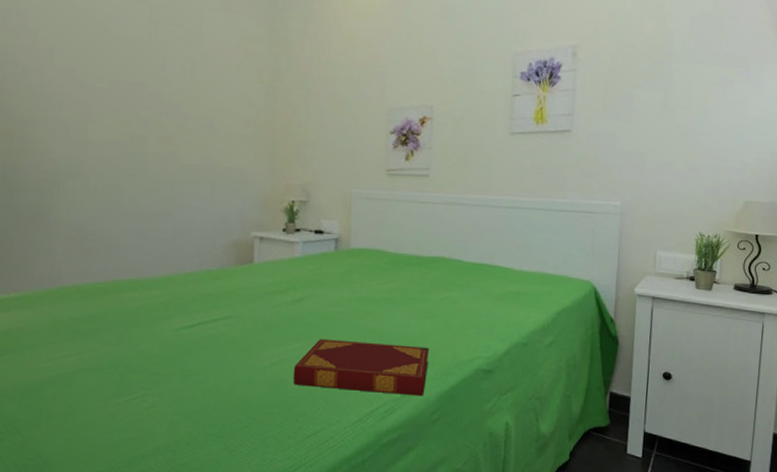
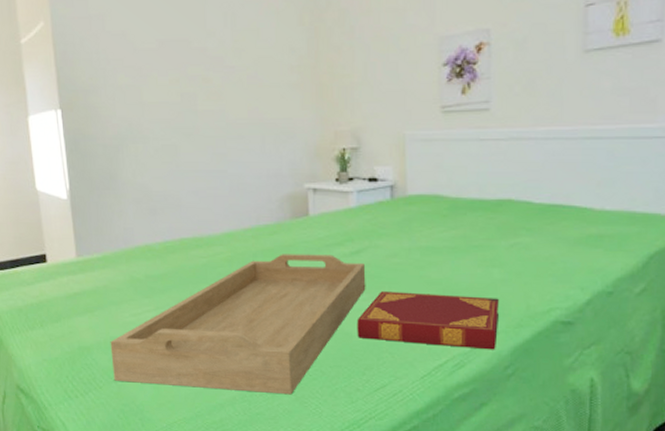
serving tray: none [18,299,306,444] -> present [110,254,366,395]

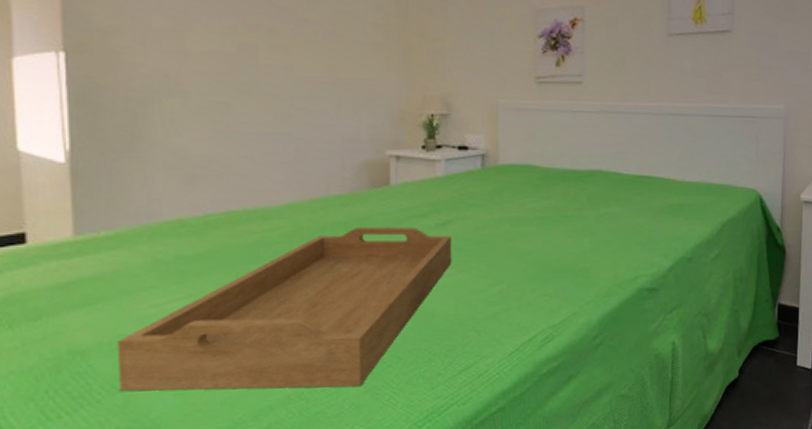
hardback book: present [357,291,499,350] -> none [440,265,589,321]

